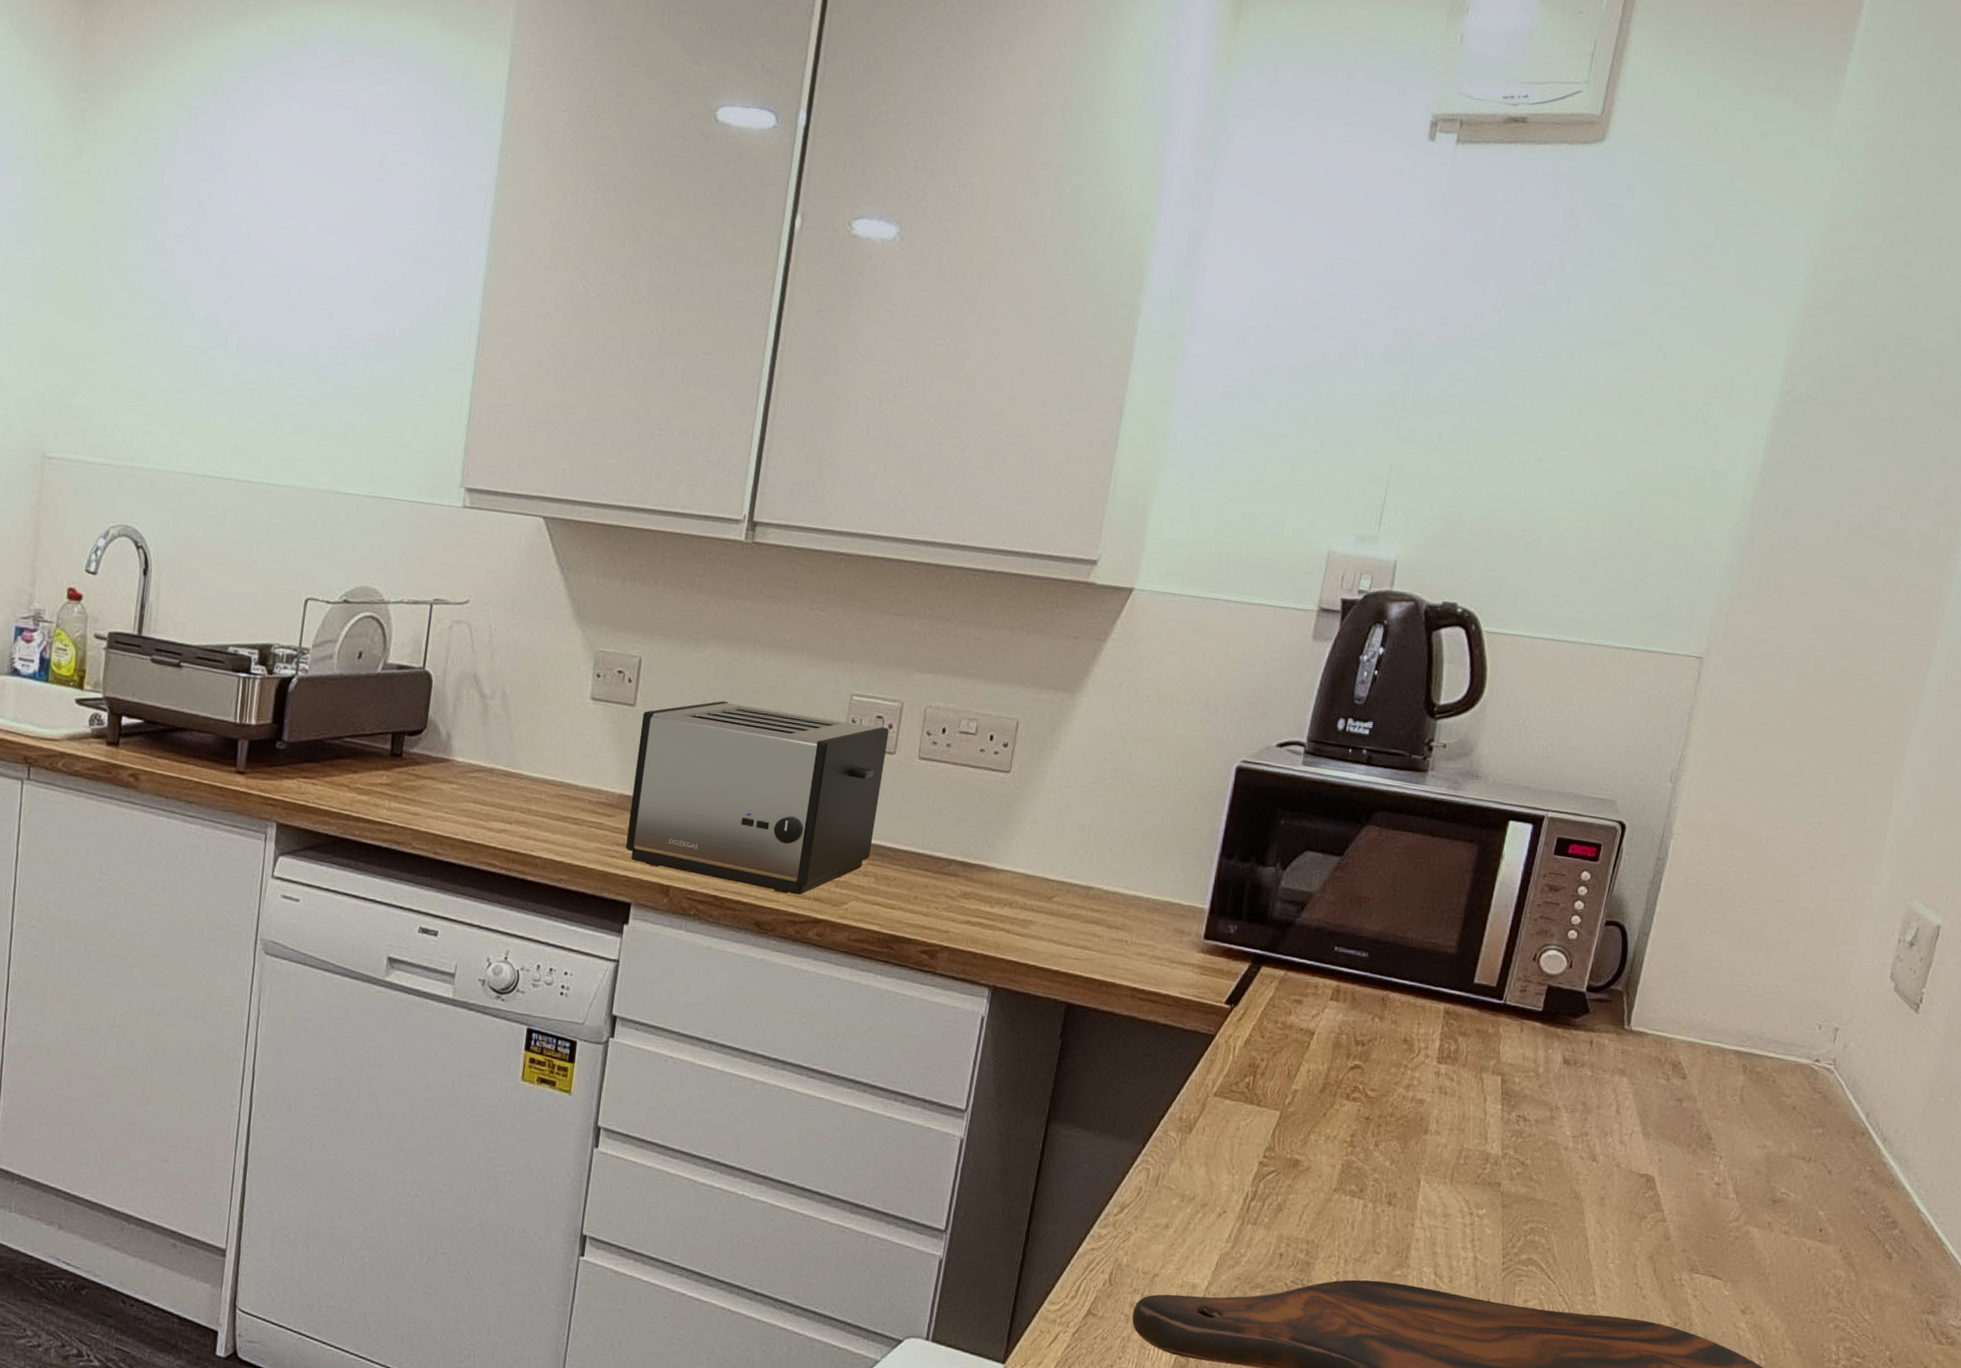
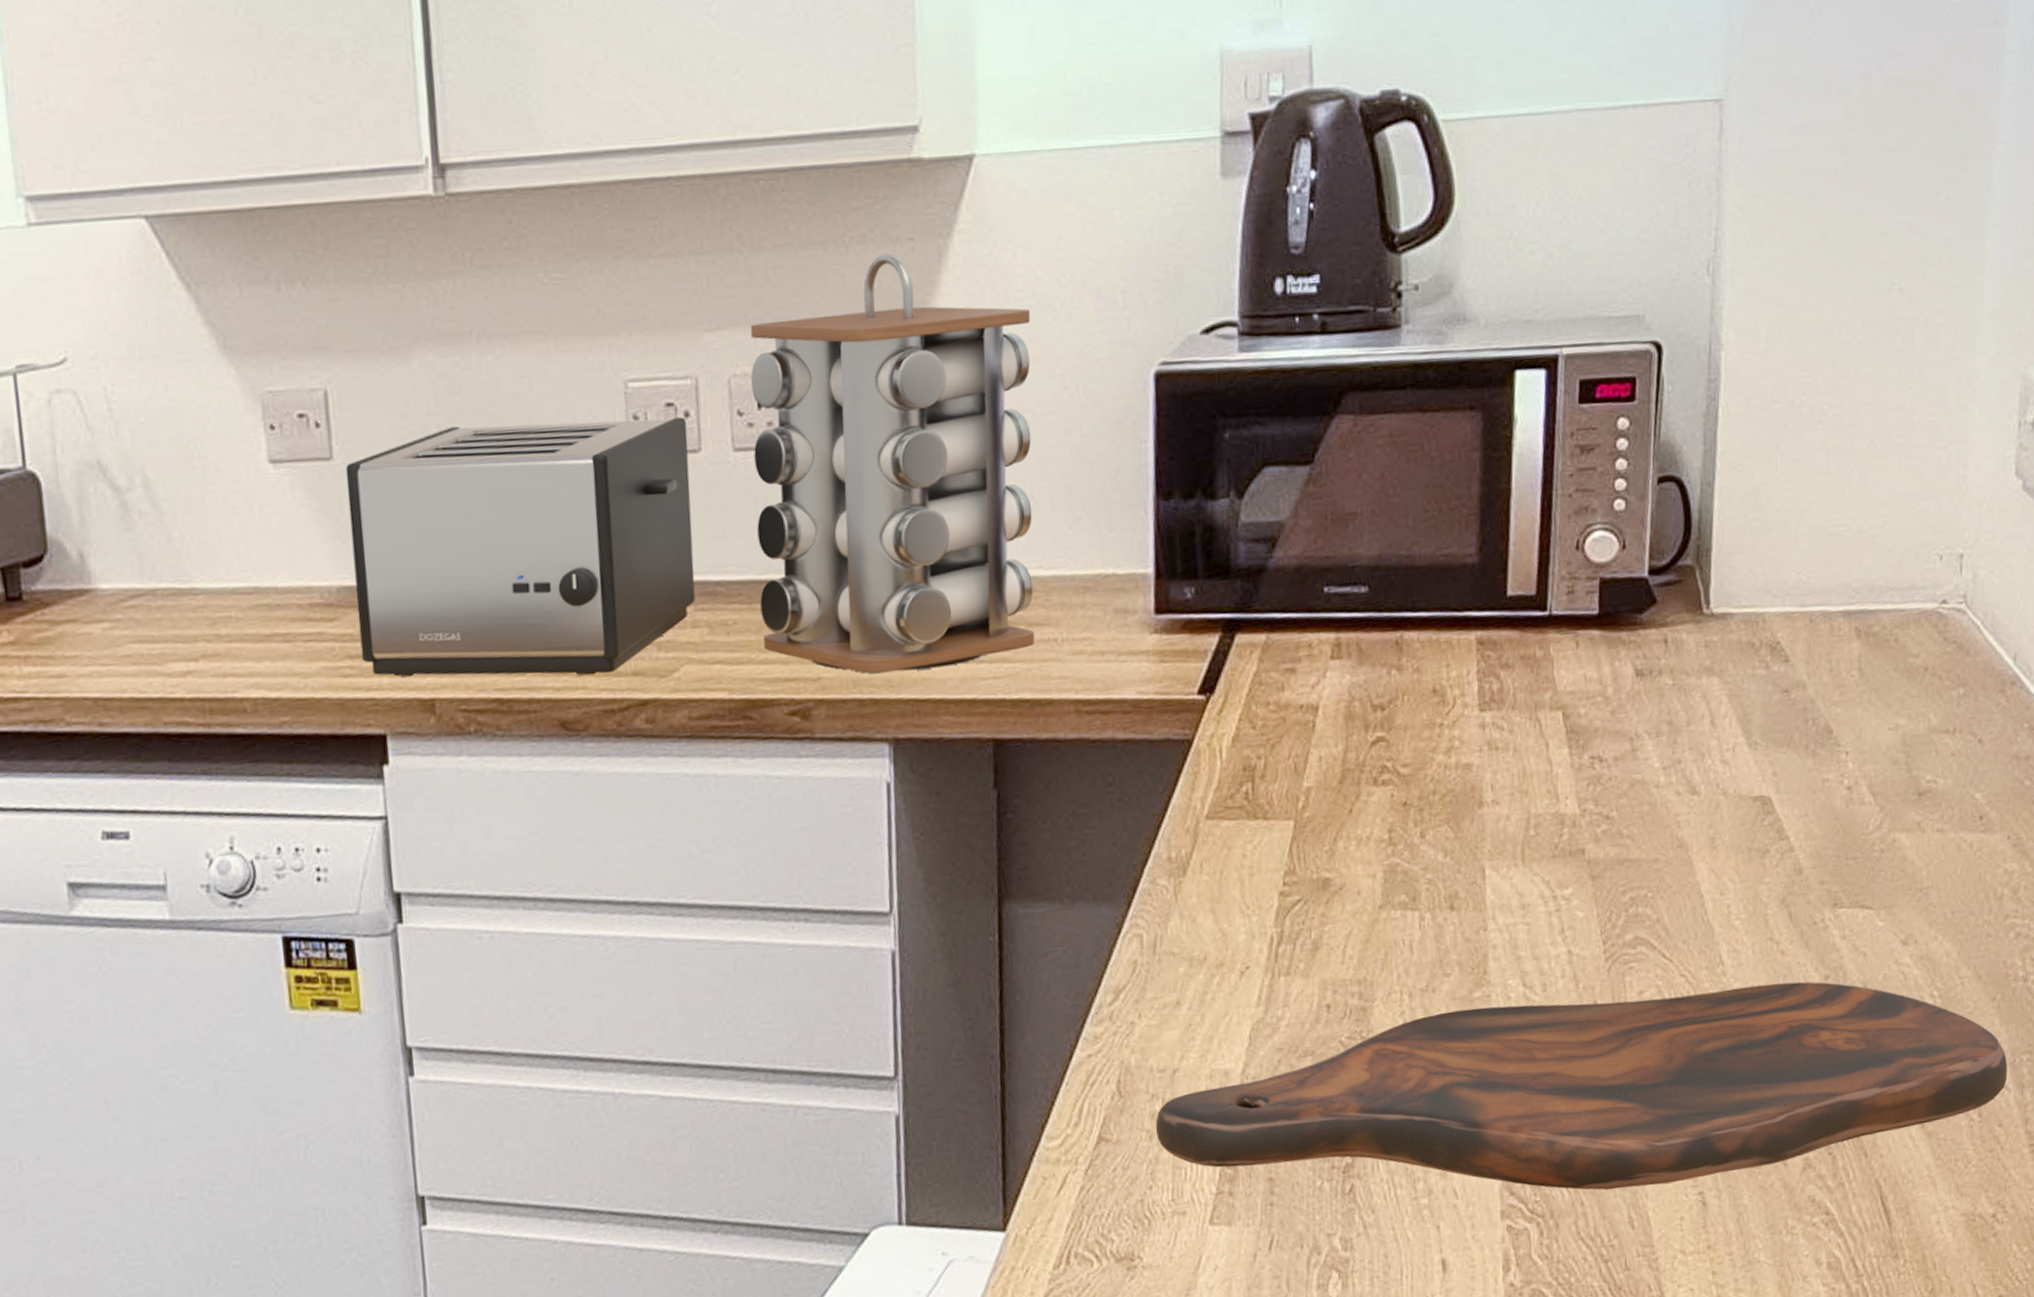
spice rack: none [912,644,1153,944] -> present [750,253,1035,674]

